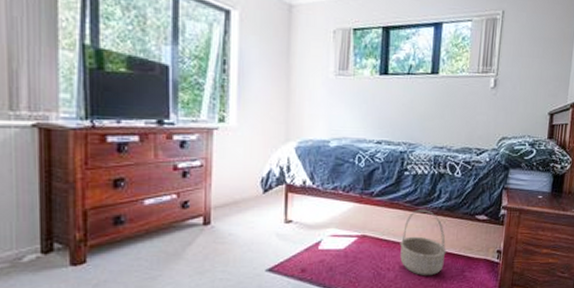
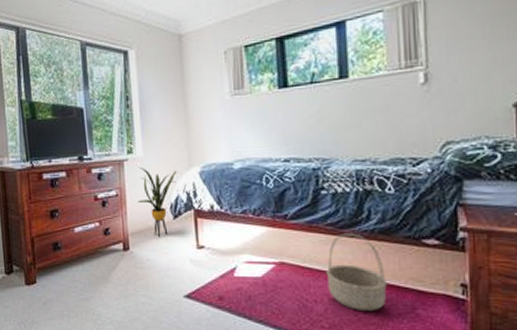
house plant: none [225,138,272,212] -> present [137,168,177,238]

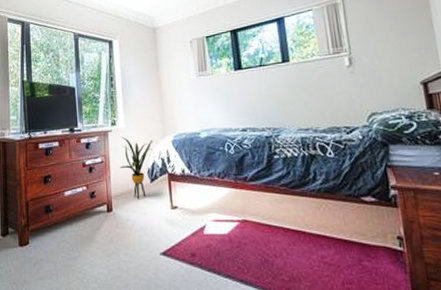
basket: present [326,233,387,312] -> none [282,192,336,265]

